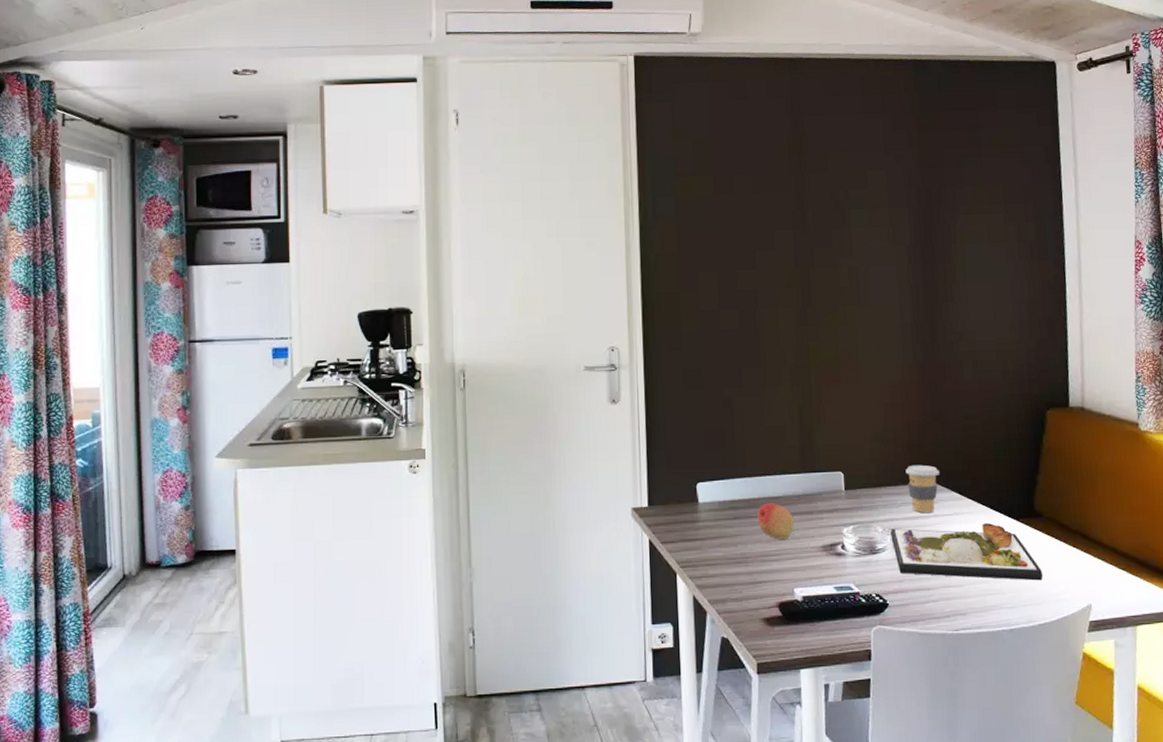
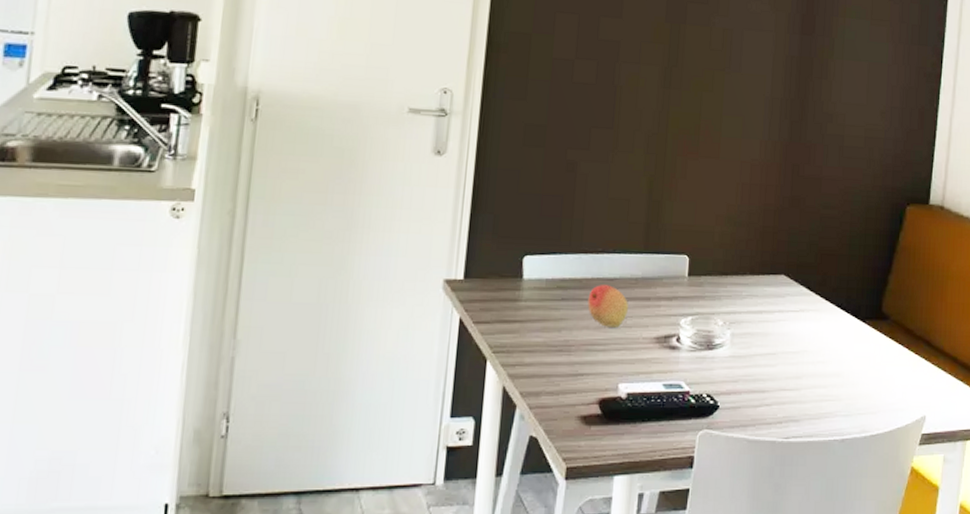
dinner plate: present [890,523,1043,581] -> none [731,322,882,388]
coffee cup: present [905,464,939,514] -> none [755,253,790,308]

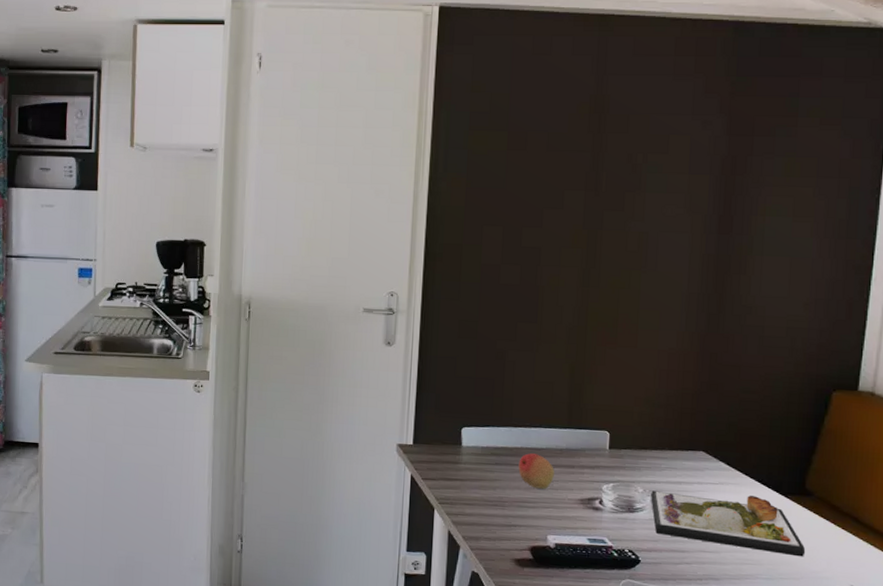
dinner plate: none [731,322,882,388] -> present [651,490,806,557]

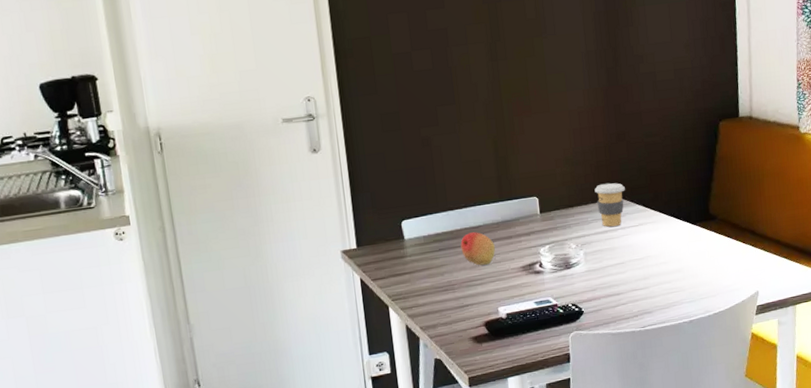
dinner plate: present [651,490,806,557] -> none [583,229,718,284]
coffee cup: none [674,432,709,480] -> present [594,183,625,227]

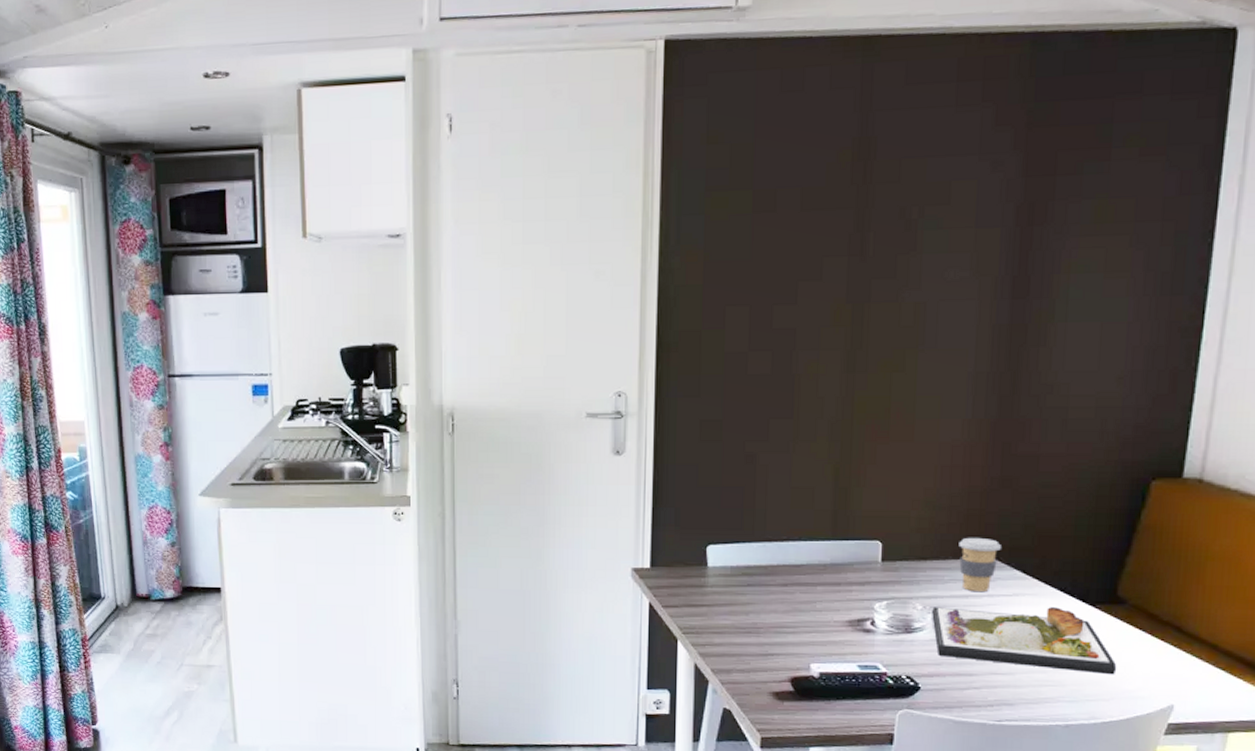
fruit: present [460,232,495,266] -> none [774,571,817,611]
dinner plate: none [583,229,718,284] -> present [932,607,1117,675]

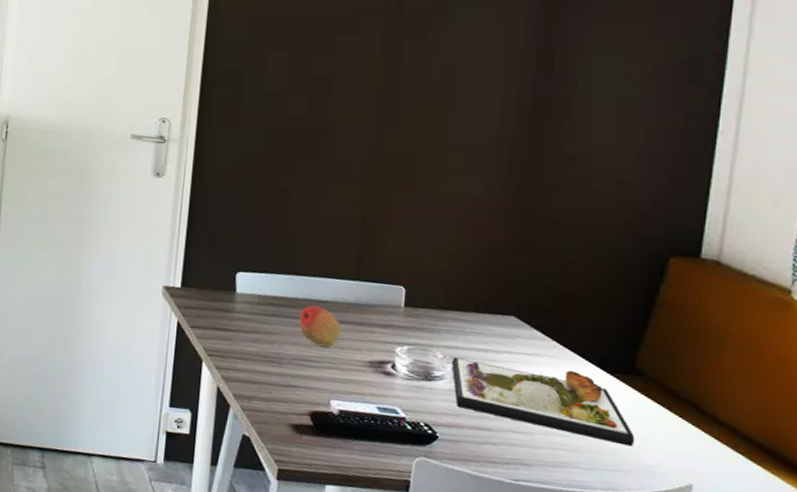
fruit: none [774,571,817,611] -> present [299,305,341,347]
coffee cup: present [959,537,1001,593] -> none [480,292,522,349]

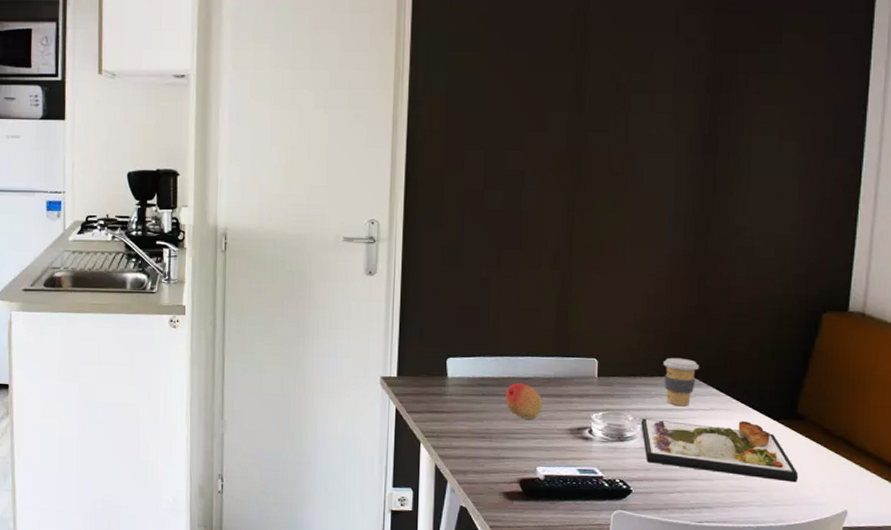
coffee cup: none [480,292,522,349] -> present [663,357,699,407]

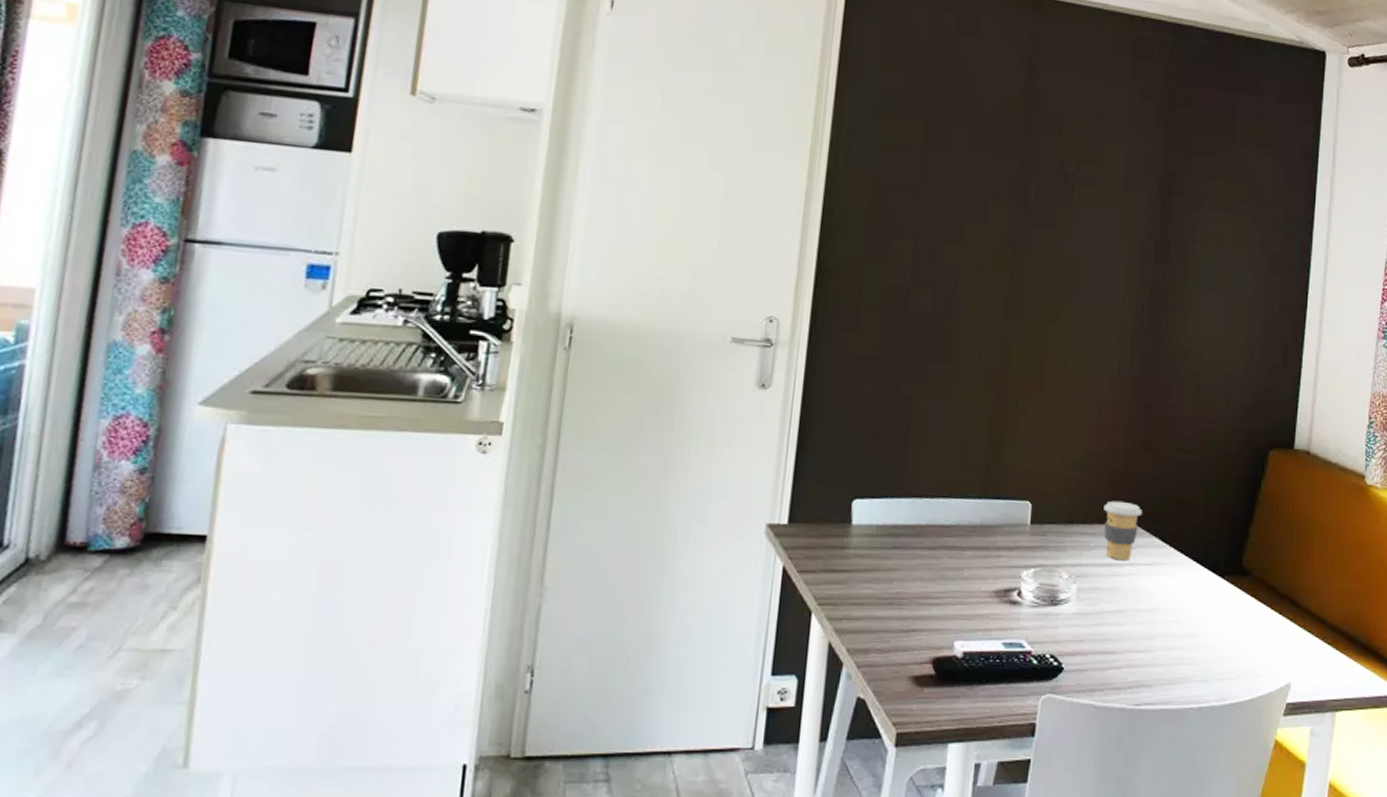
fruit: present [505,383,542,420] -> none [921,532,965,579]
dinner plate: present [641,418,799,483] -> none [1077,576,1243,651]

